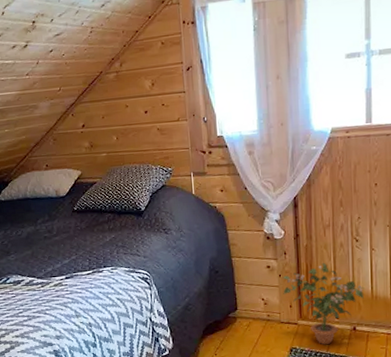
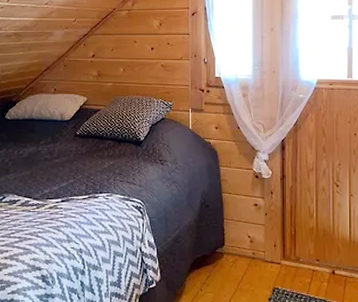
potted plant: present [282,262,365,345] -> none [268,204,343,287]

